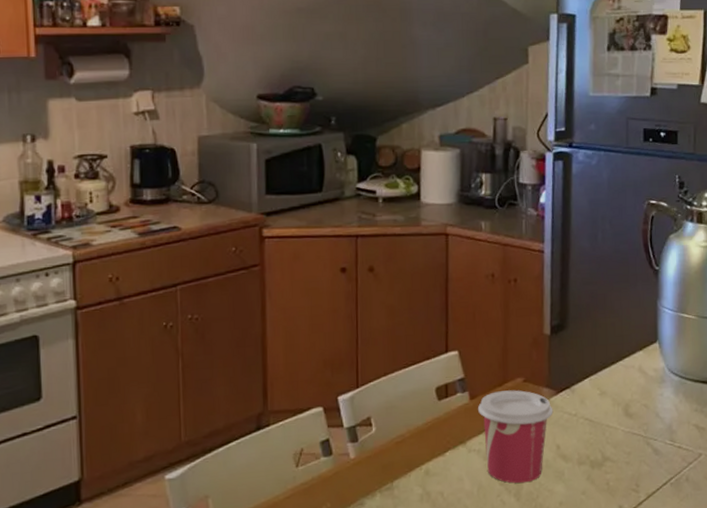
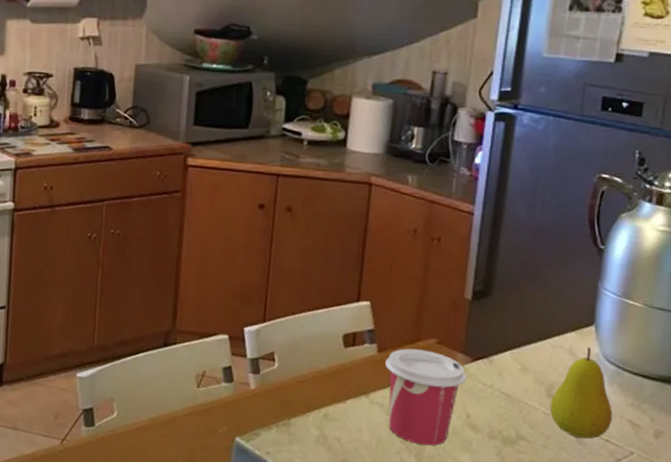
fruit: none [628,363,682,450] -> present [550,347,613,439]

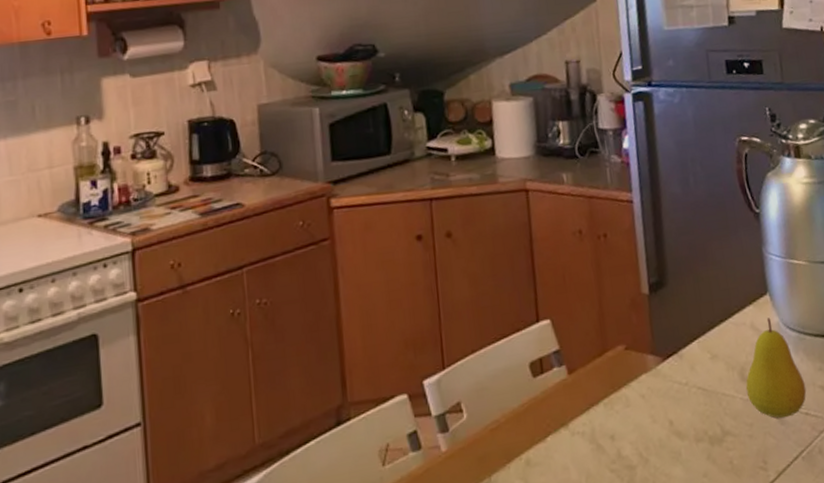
cup: present [384,348,467,446] -> none [577,359,662,469]

